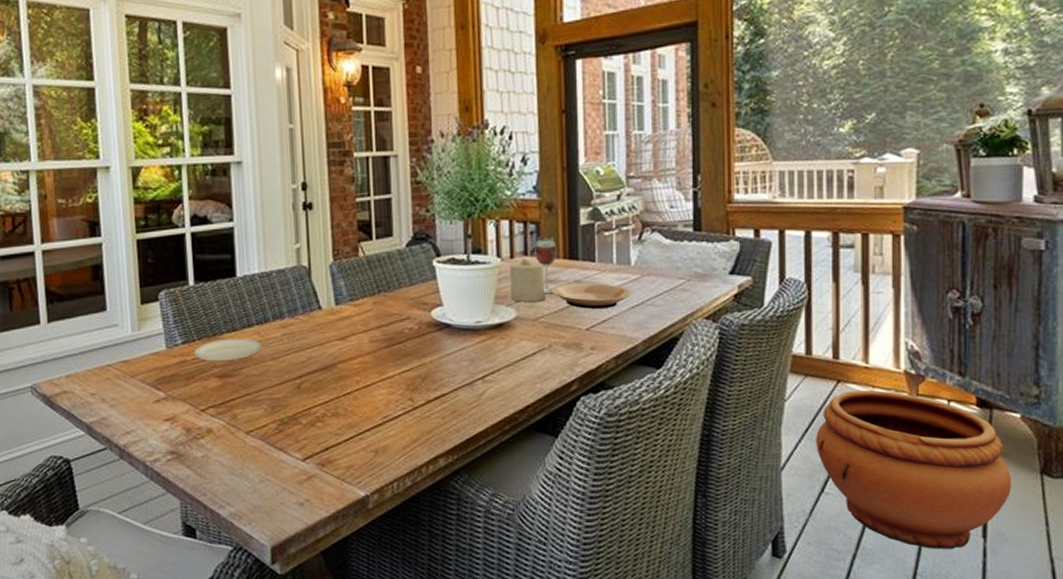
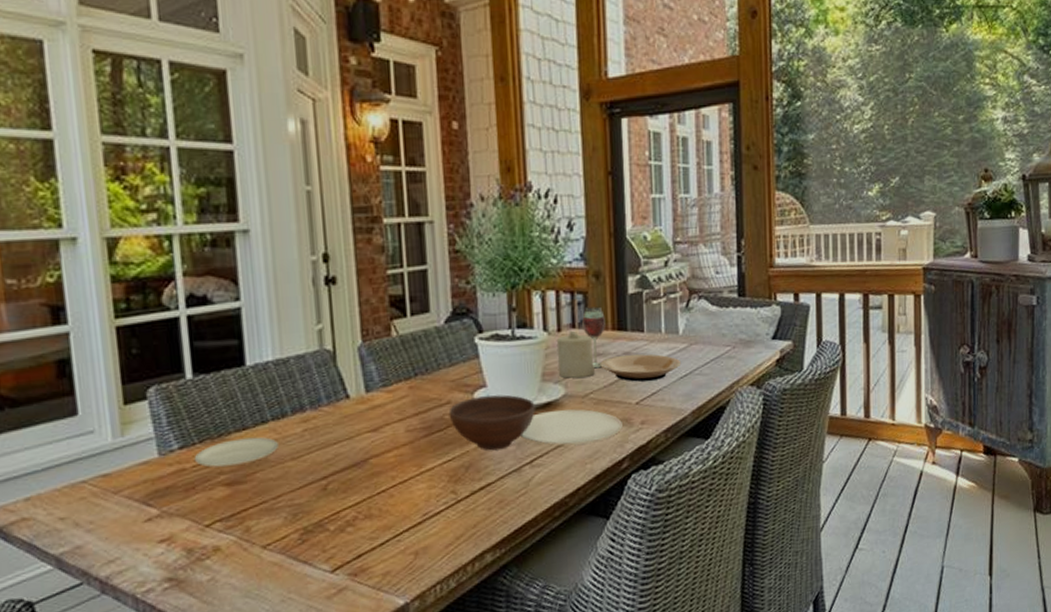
bowl: none [408,314,488,365] -> present [448,394,535,451]
plate: none [474,331,572,365] -> present [521,409,623,446]
planter pot: present [816,389,1011,549] -> none [850,445,1011,592]

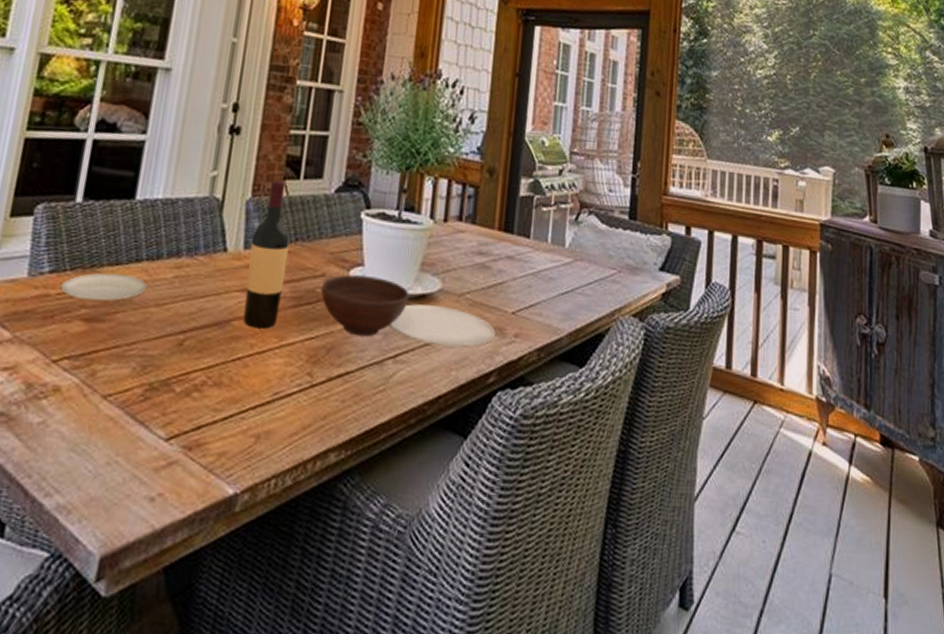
wine bottle: none [371,321,413,462] -> present [243,180,291,329]
candle: present [556,330,595,378] -> none [437,223,477,275]
wineglass: present [582,306,605,369] -> none [469,202,493,268]
plate: present [600,354,682,382] -> none [481,258,564,292]

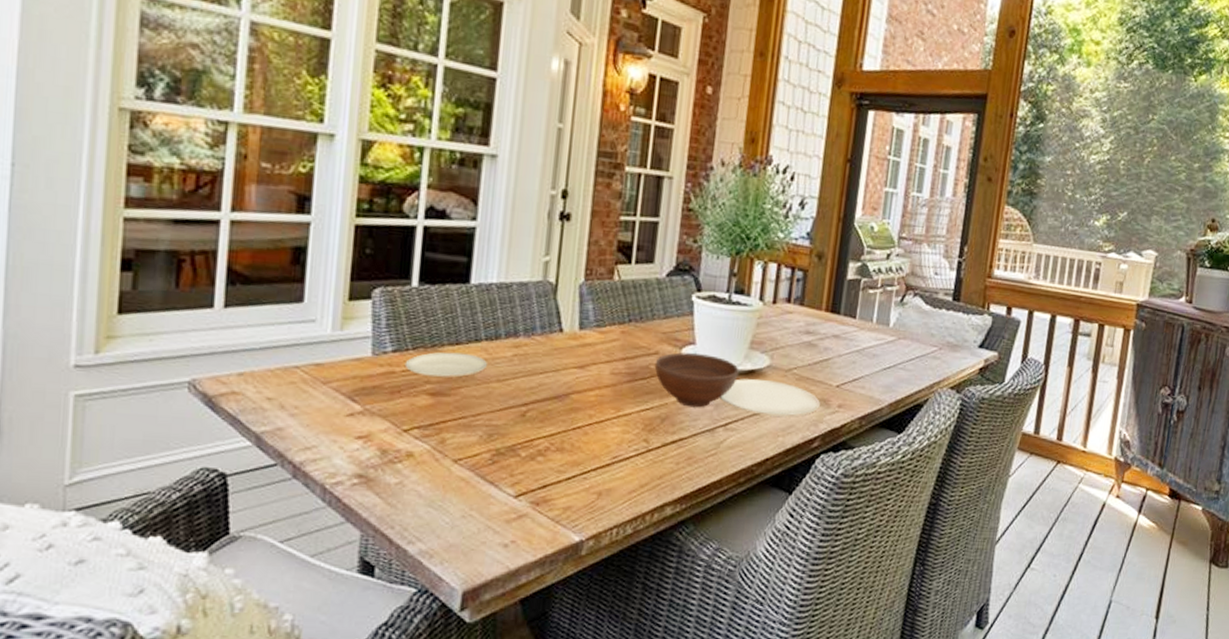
wine bottle: present [243,180,291,329] -> none [581,264,624,401]

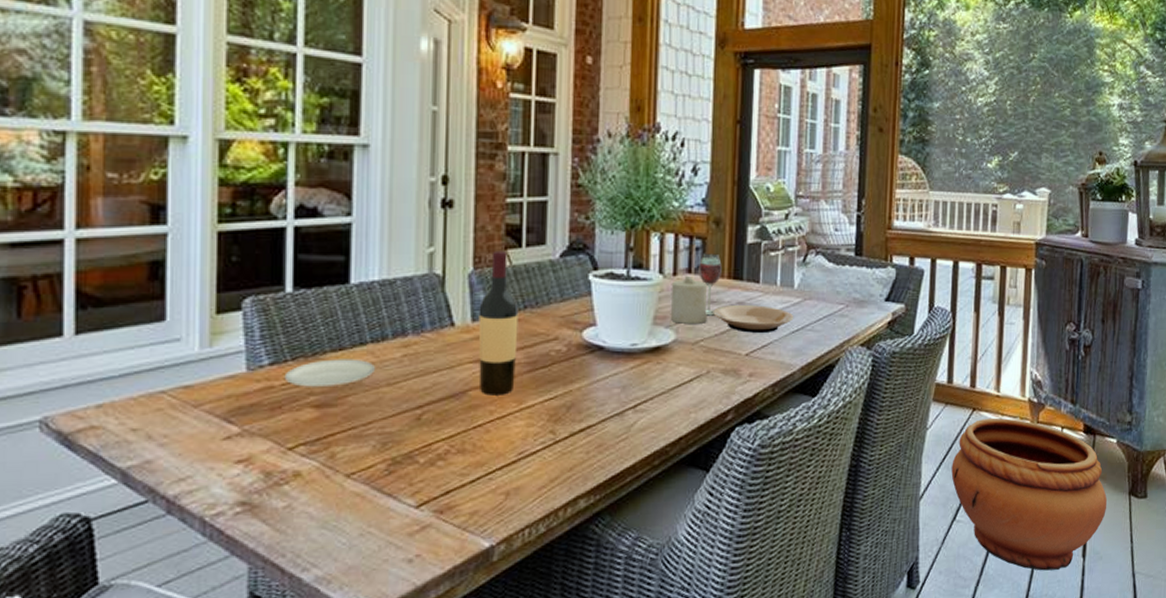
wine bottle: none [581,264,624,401] -> present [478,250,519,396]
bowl: present [654,352,739,408] -> none [555,335,644,392]
plate: present [720,379,820,417] -> none [627,356,730,393]
candle: none [766,304,805,352] -> present [670,275,708,324]
wineglass: none [797,285,821,346] -> present [699,253,722,316]
plate: none [808,337,887,367] -> present [713,304,794,333]
planter pot: none [1029,472,1187,628] -> present [951,417,1107,571]

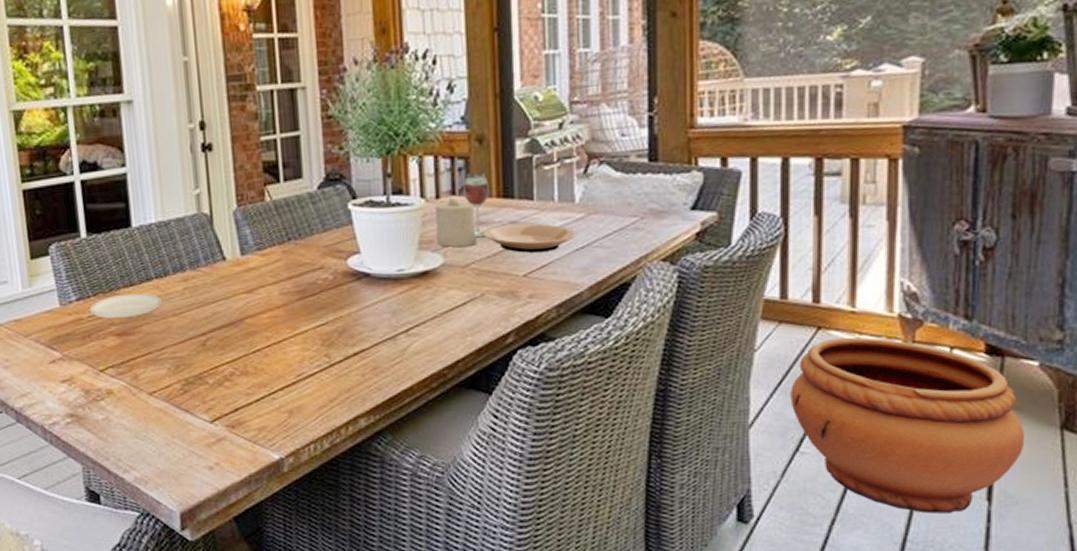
wine bottle: present [478,250,519,396] -> none [246,187,287,323]

